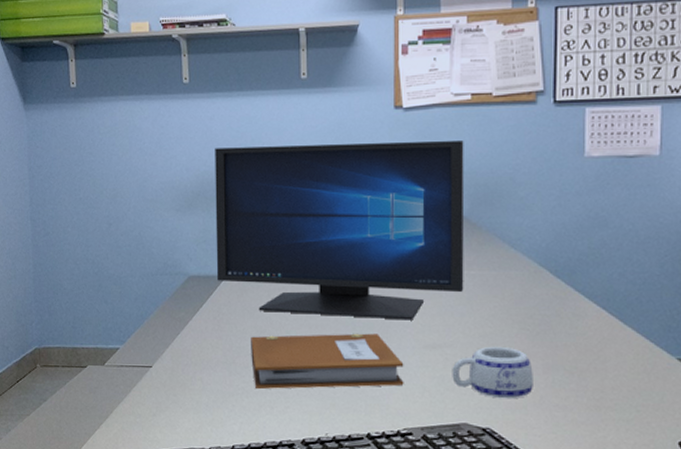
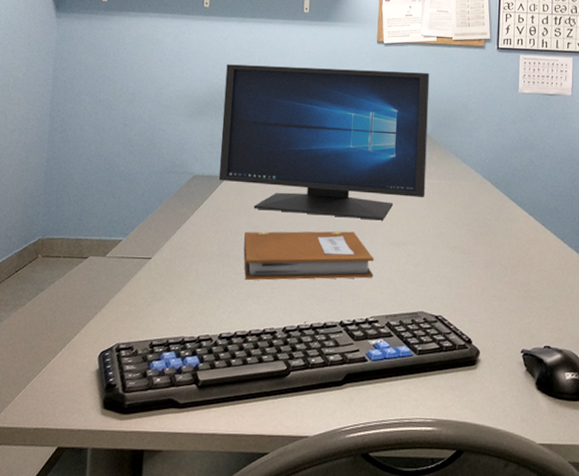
mug: present [452,346,533,399] -> none [413,244,477,290]

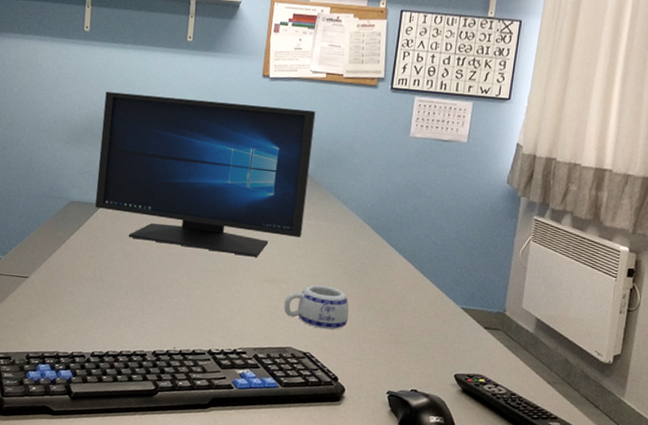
notebook: present [243,231,374,281] -> none [117,258,246,312]
mug: none [413,244,477,290] -> present [283,284,349,330]

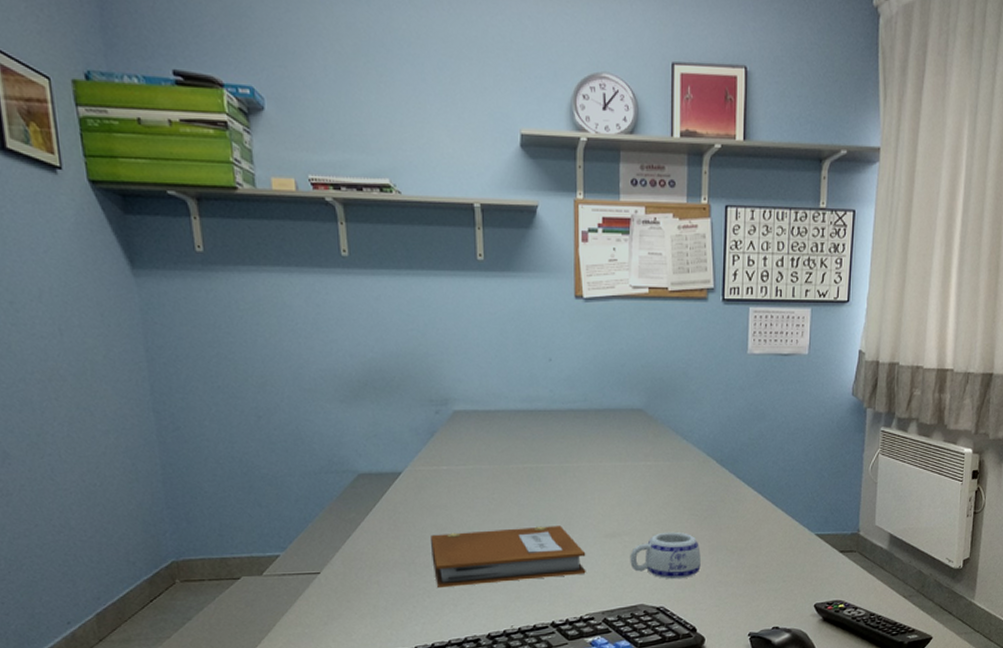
monitor: present [95,91,316,258] -> none [383,332,642,512]
notebook: none [117,258,246,312] -> present [431,525,586,589]

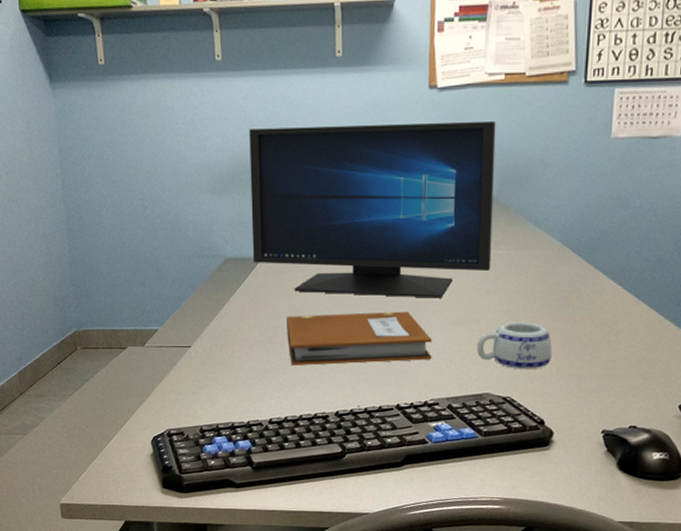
monitor: none [383,332,642,512] -> present [249,122,496,298]

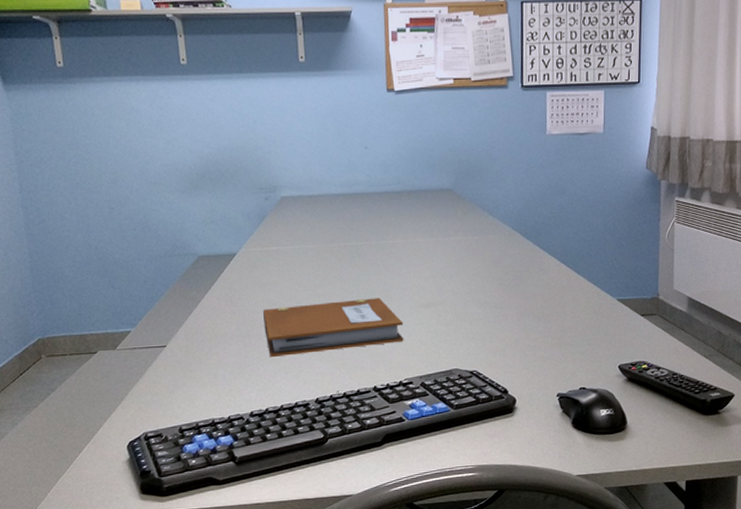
monitor: present [249,122,496,298] -> none [217,121,452,285]
mug: present [477,321,552,370] -> none [444,300,510,345]

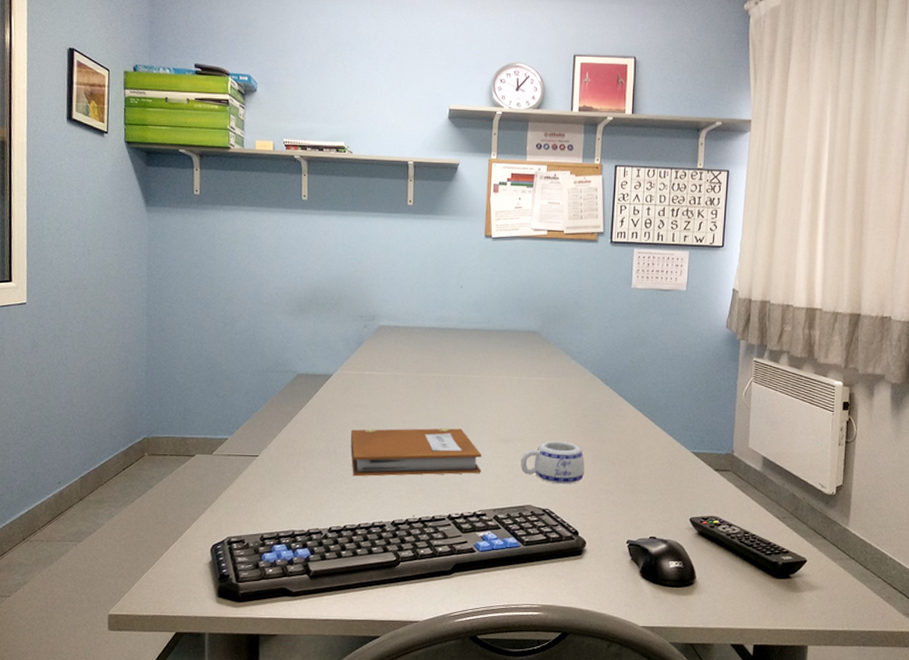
mug: none [444,300,510,345] -> present [520,440,585,485]

